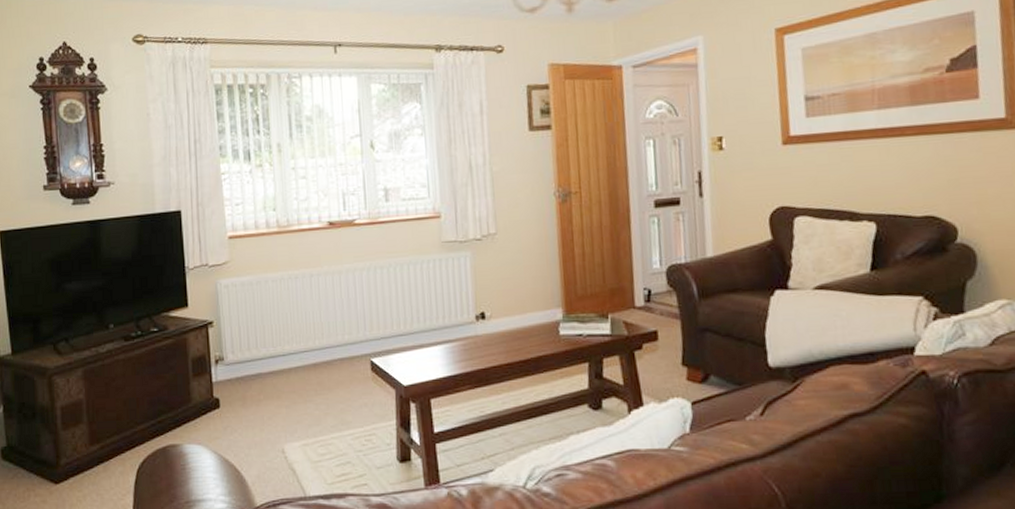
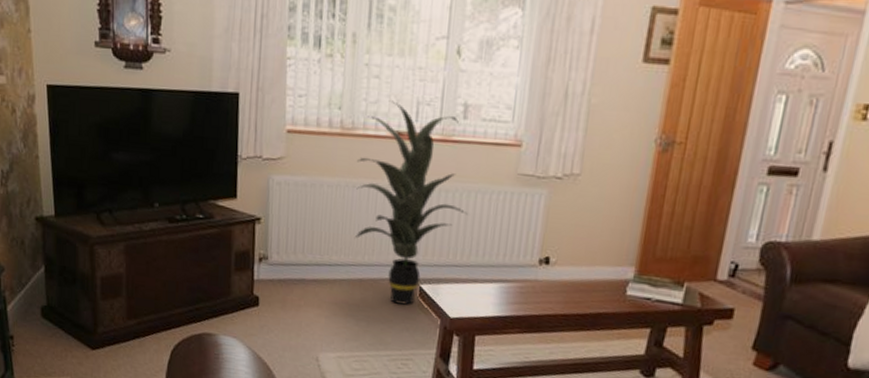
indoor plant: none [296,196,404,382] -> present [355,100,468,305]

